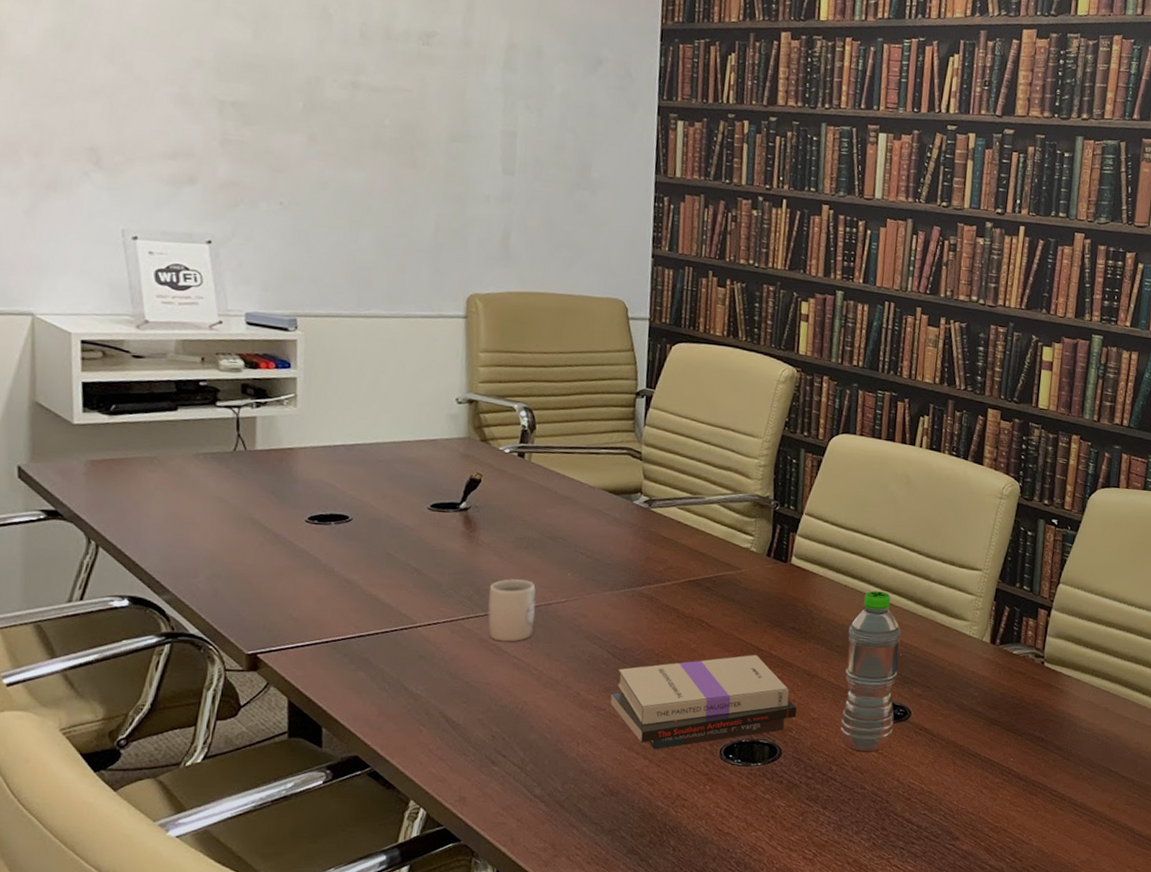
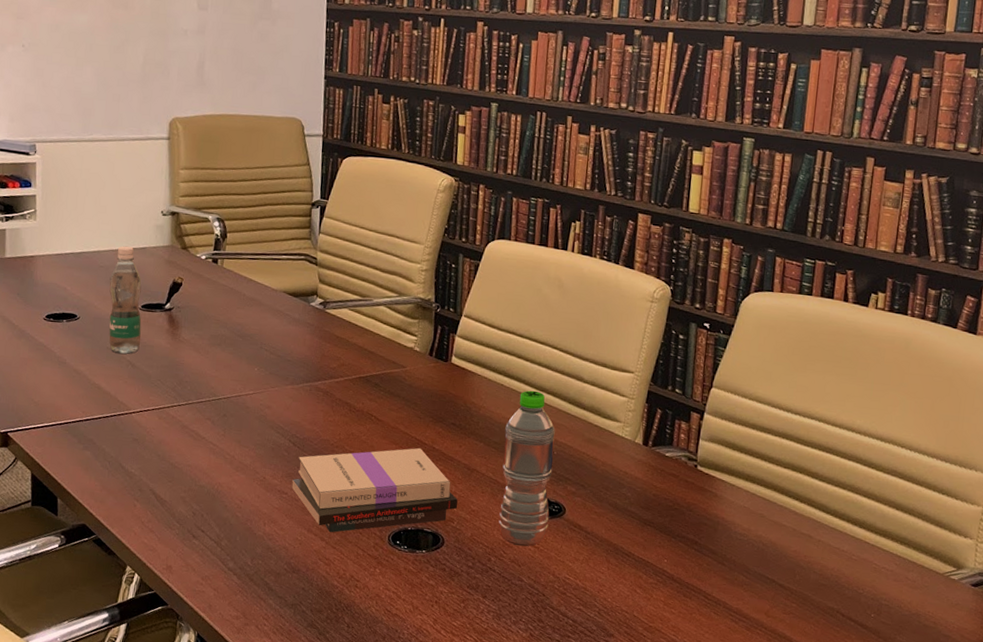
bottle: none [389,437,431,560] -> present [109,246,142,354]
mug: present [486,579,536,643] -> none [187,372,229,430]

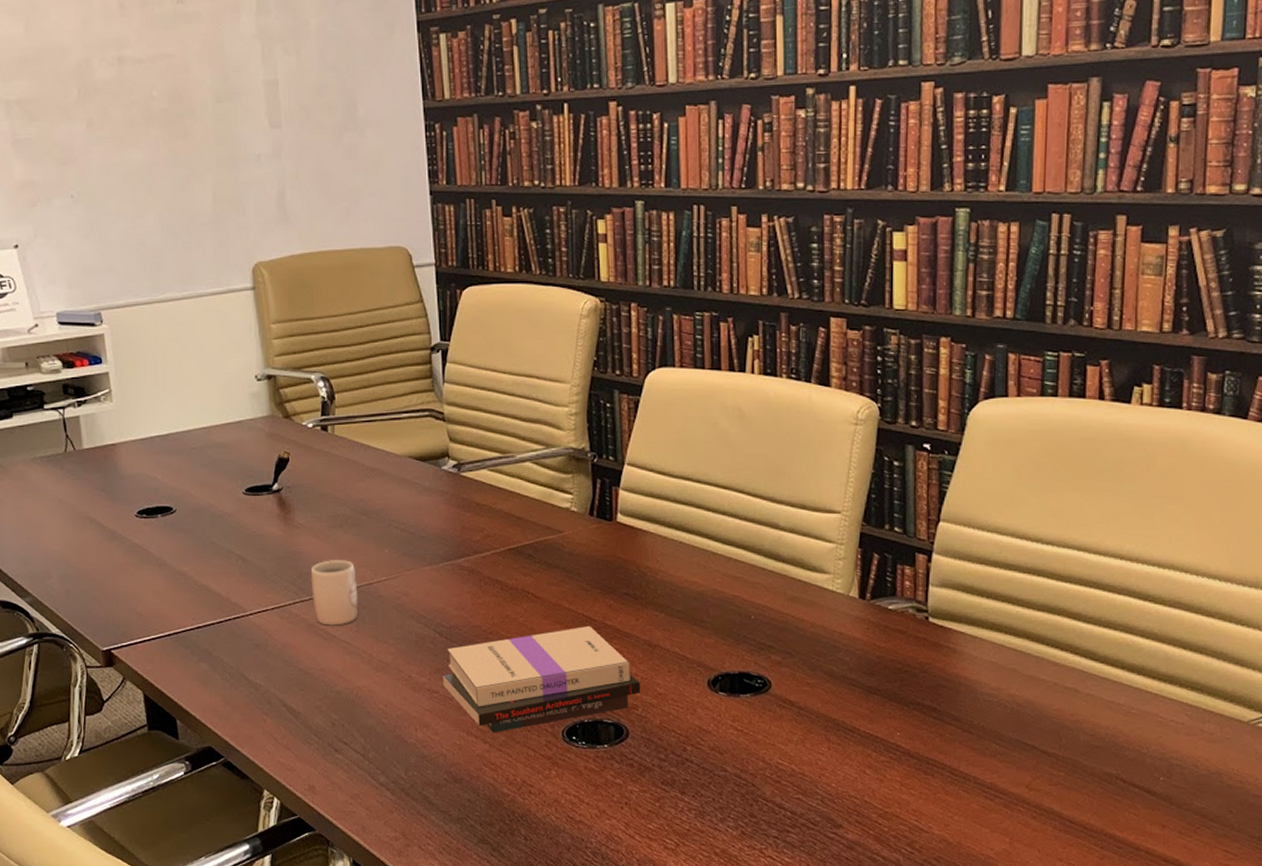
bottle: present [109,246,142,354] -> none [204,421,250,547]
mug: none [187,372,229,430] -> present [310,560,359,627]
water bottle: present [498,390,555,547] -> none [689,545,752,731]

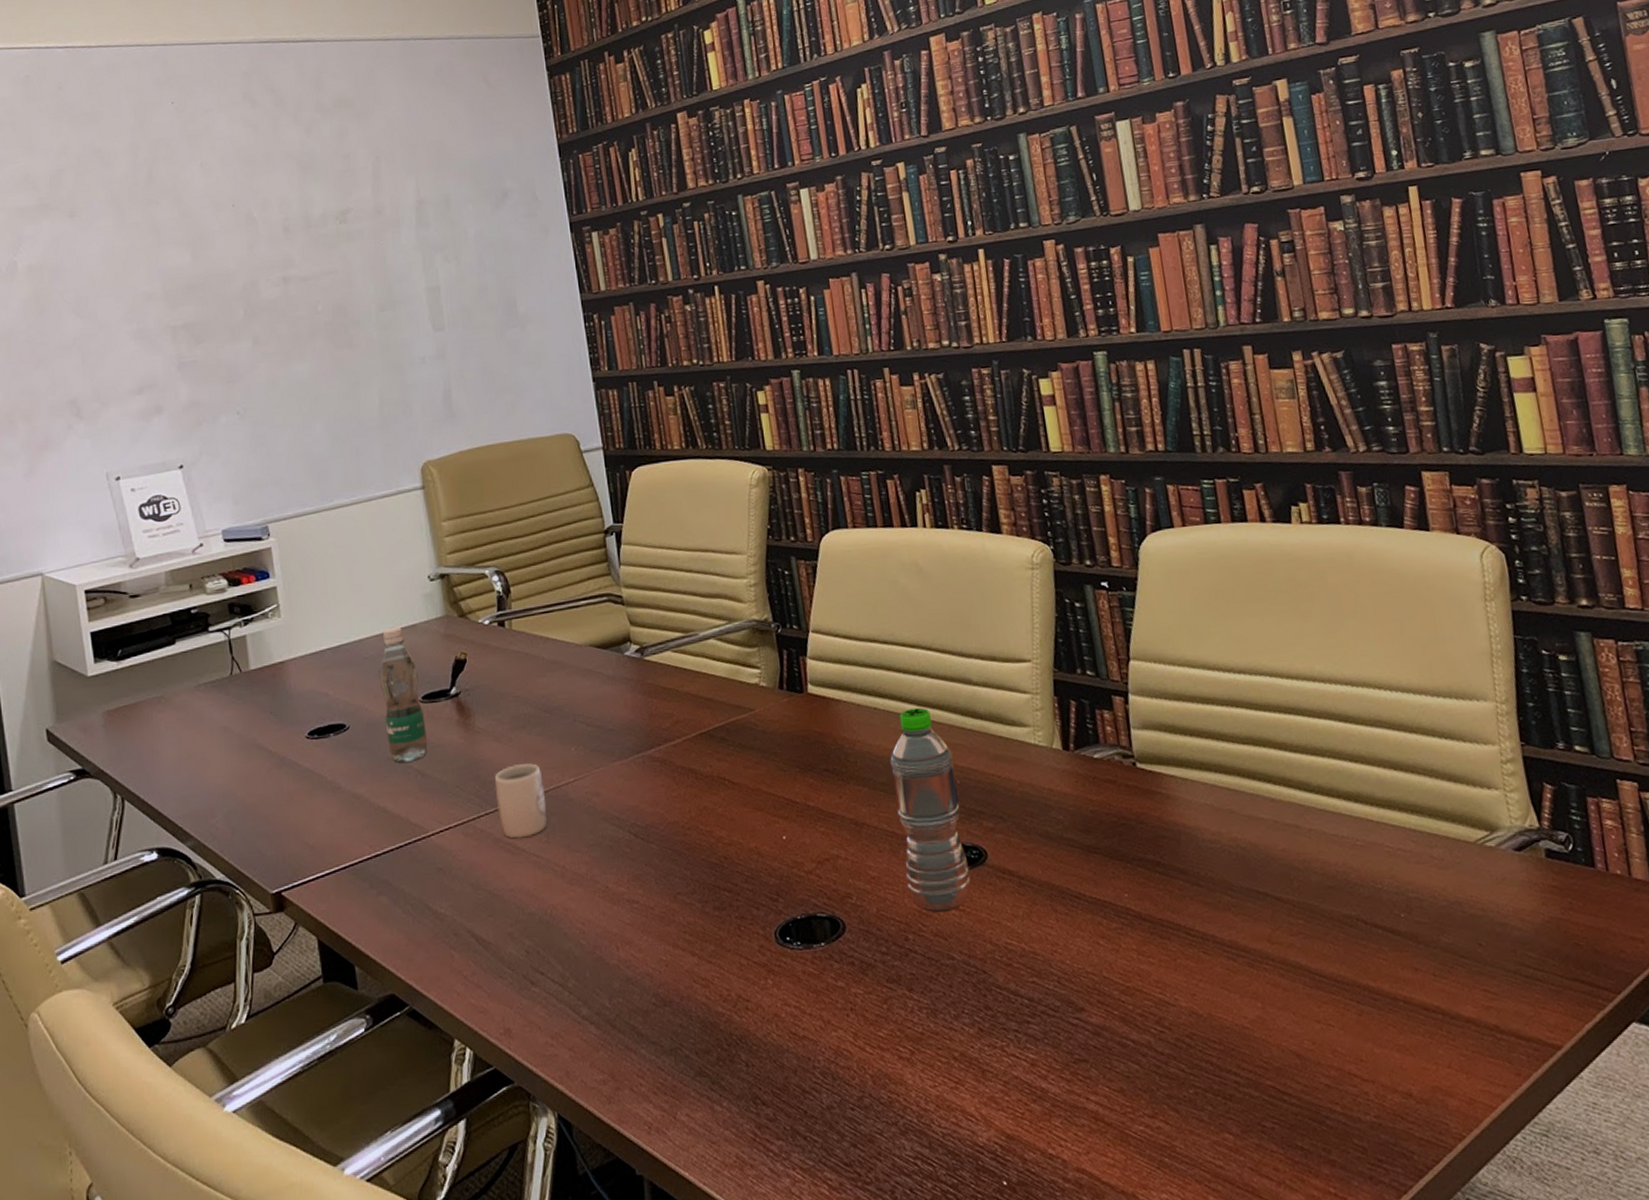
bottle: none [204,421,250,547] -> present [378,626,428,763]
books: present [442,625,641,733] -> none [642,809,853,943]
water bottle: none [689,545,752,731] -> present [890,707,972,913]

